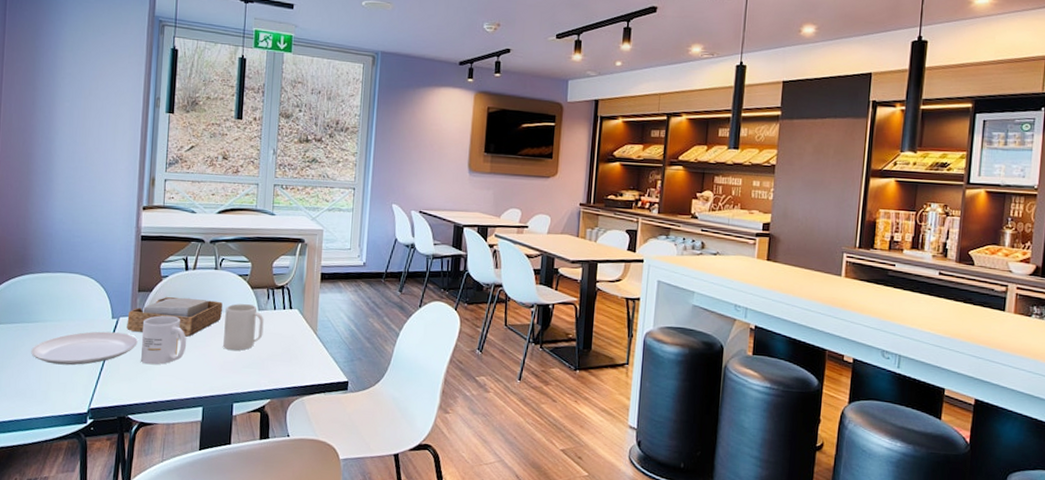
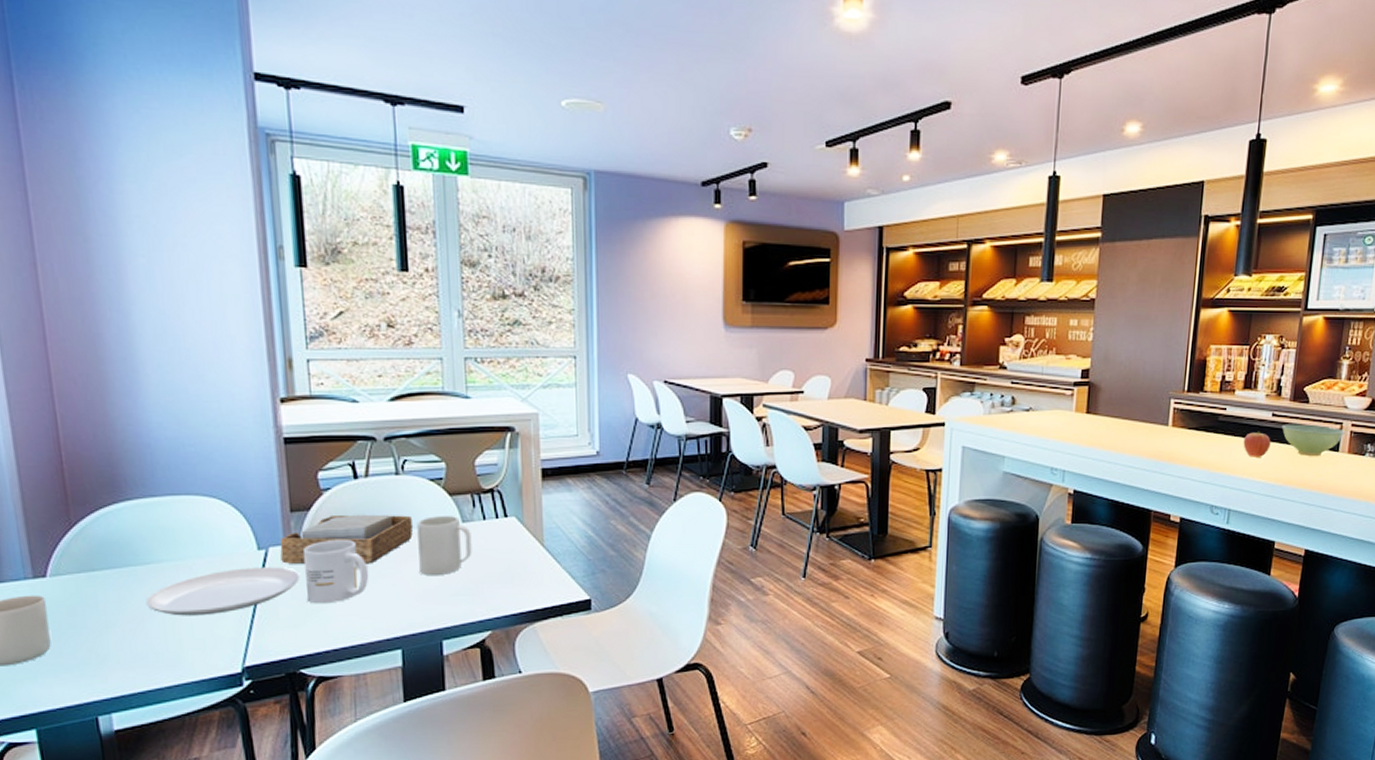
fruit: none [912,287,939,311] -> present [1243,431,1271,457]
bowl: none [948,282,1010,314] -> present [1281,424,1345,456]

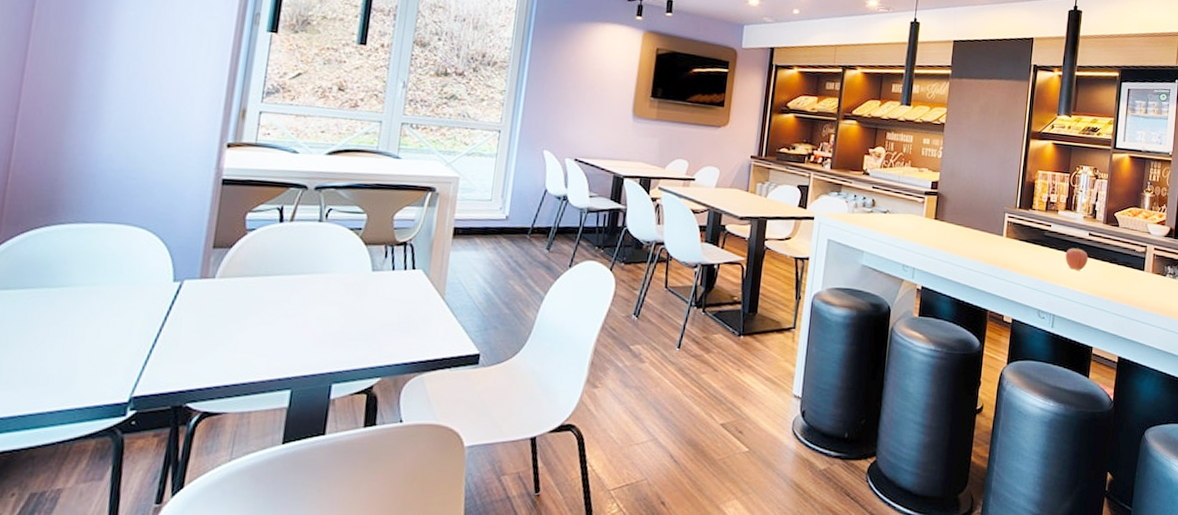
plate: present [146,567,300,616] -> none [51,298,208,342]
napkin holder: present [280,514,414,564] -> none [193,255,326,304]
mug: present [302,539,369,604] -> none [210,277,275,339]
mug: present [417,516,472,575] -> none [323,263,379,320]
bowl: present [1281,424,1345,456] -> none [1097,243,1149,273]

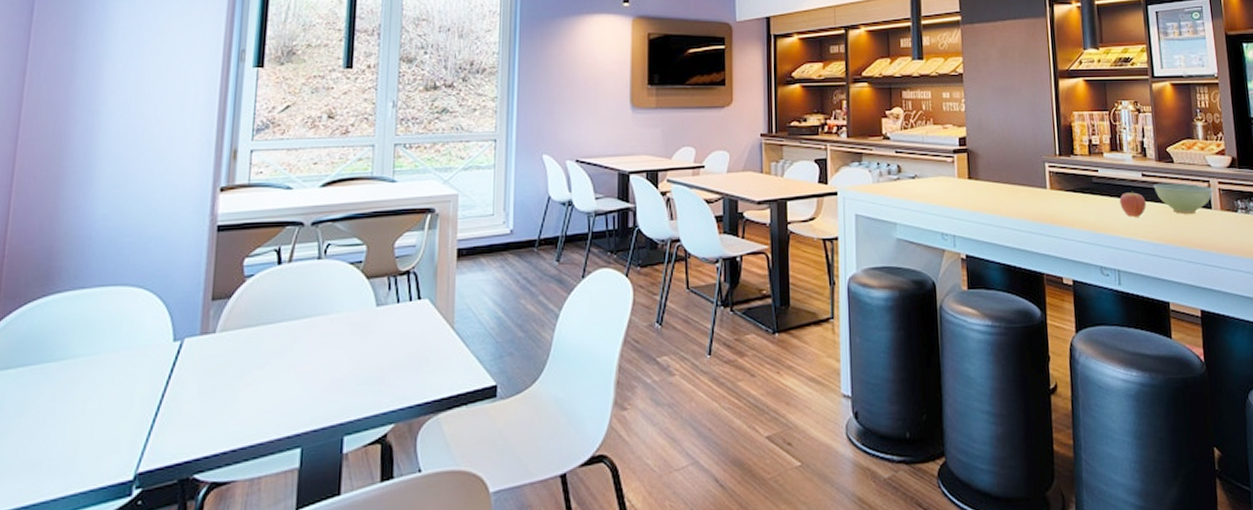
bowl: none [1097,243,1149,273] -> present [1153,183,1213,214]

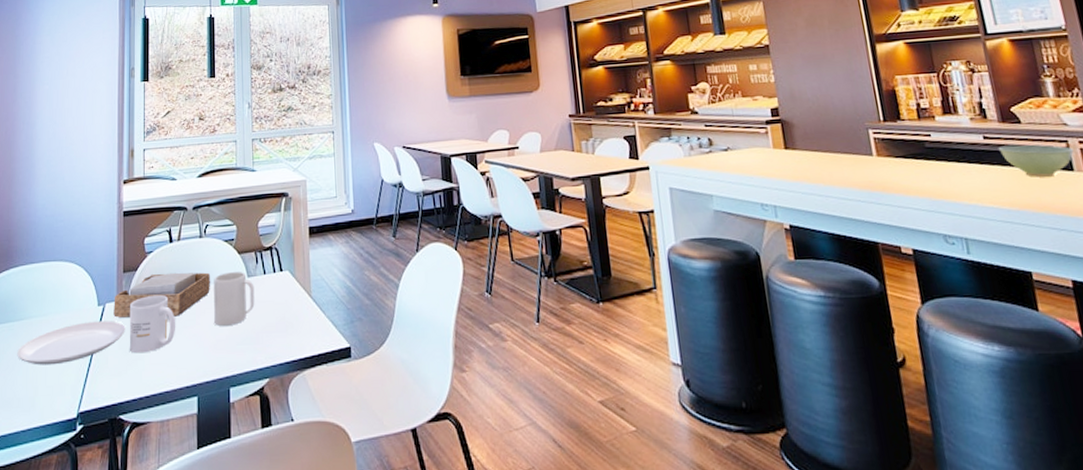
plate: none [51,359,210,417] -> present [17,321,125,365]
napkin holder: none [194,300,329,356] -> present [113,272,211,318]
mug: none [214,327,279,399] -> present [129,294,176,354]
mug: none [329,300,384,364] -> present [214,272,255,326]
fruit: present [1119,191,1146,217] -> none [959,155,992,182]

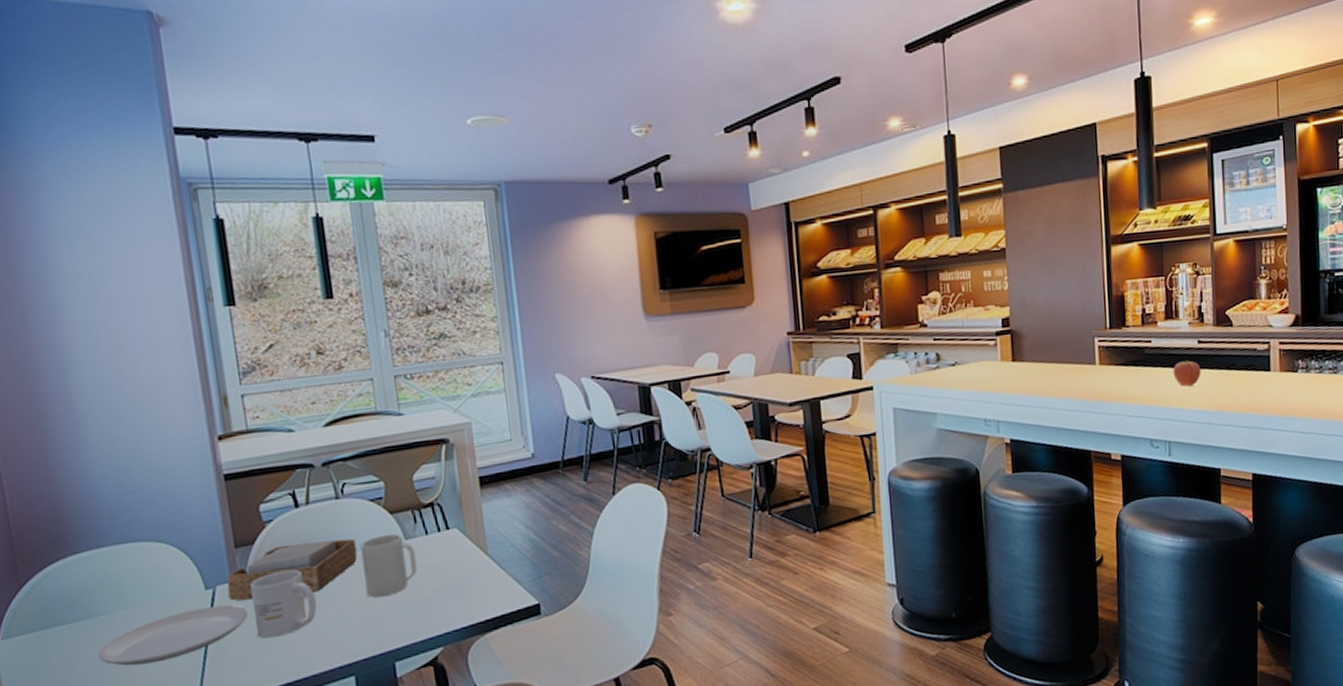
fruit: none [959,155,992,182] -> present [1173,359,1201,386]
bowl: present [998,145,1074,177] -> none [1209,347,1273,379]

